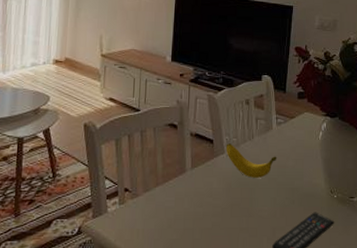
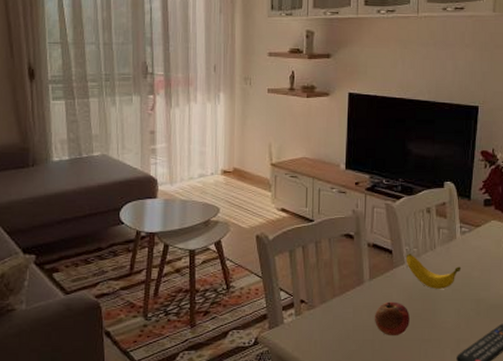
fruit: none [195,190,229,224] -> present [374,301,410,335]

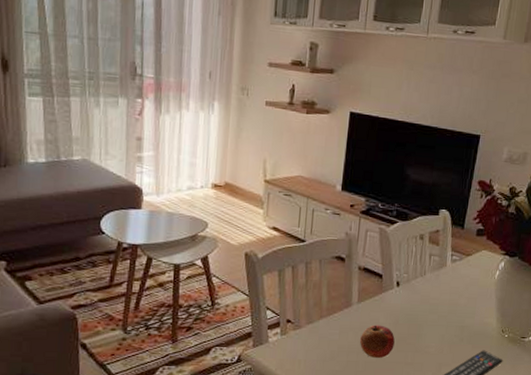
banana: present [406,254,462,289] -> none [395,279,449,315]

